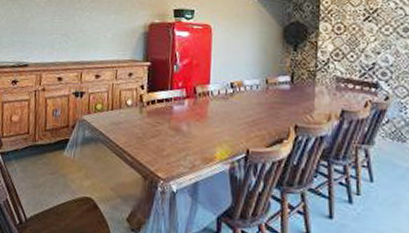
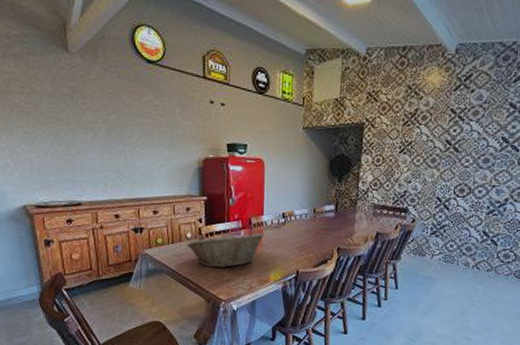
fruit basket: none [126,101,210,141] -> present [186,233,264,267]

